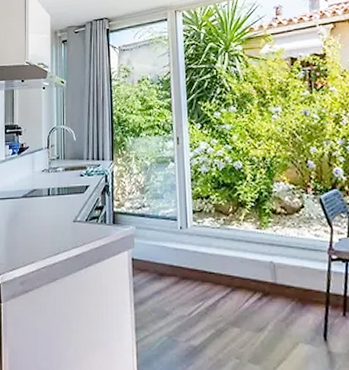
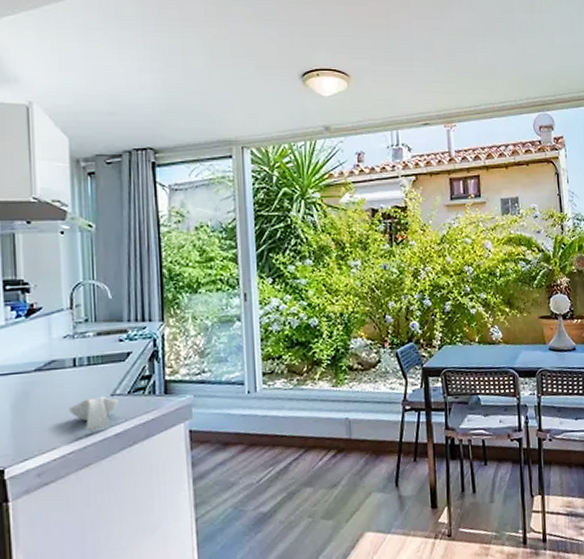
spoon rest: none [44,222,78,250] -> present [69,397,118,431]

